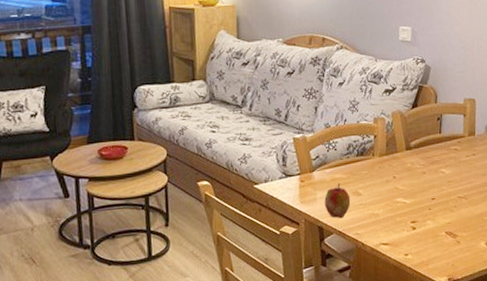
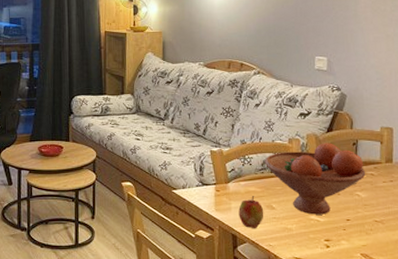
fruit bowl: none [349,119,450,197] -> present [264,143,366,215]

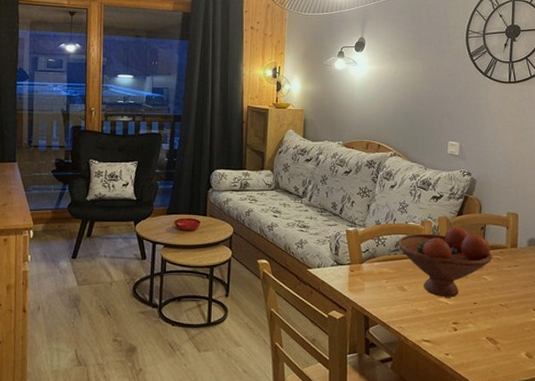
apple: present [238,196,264,229] -> none [371,277,396,311]

